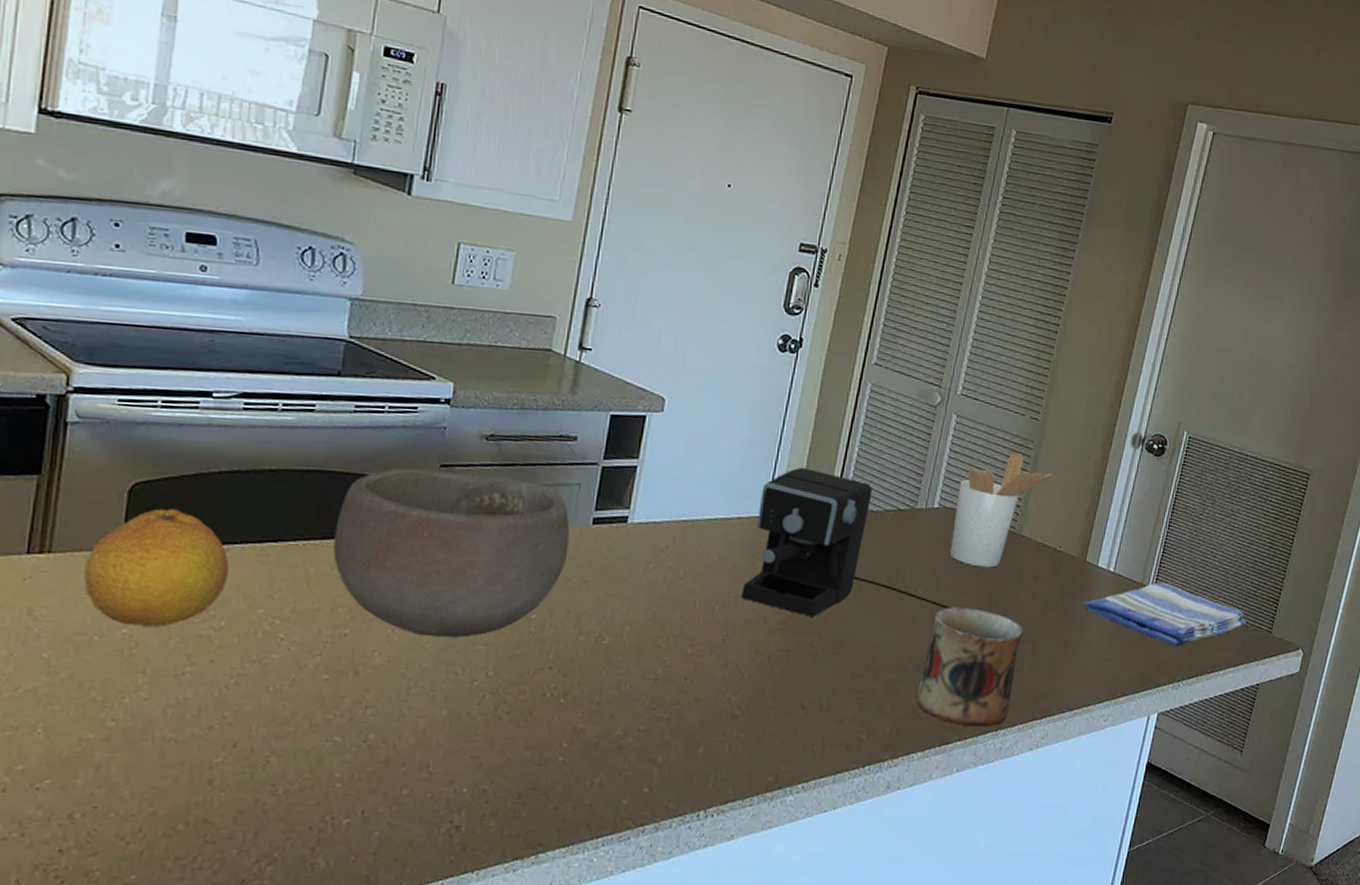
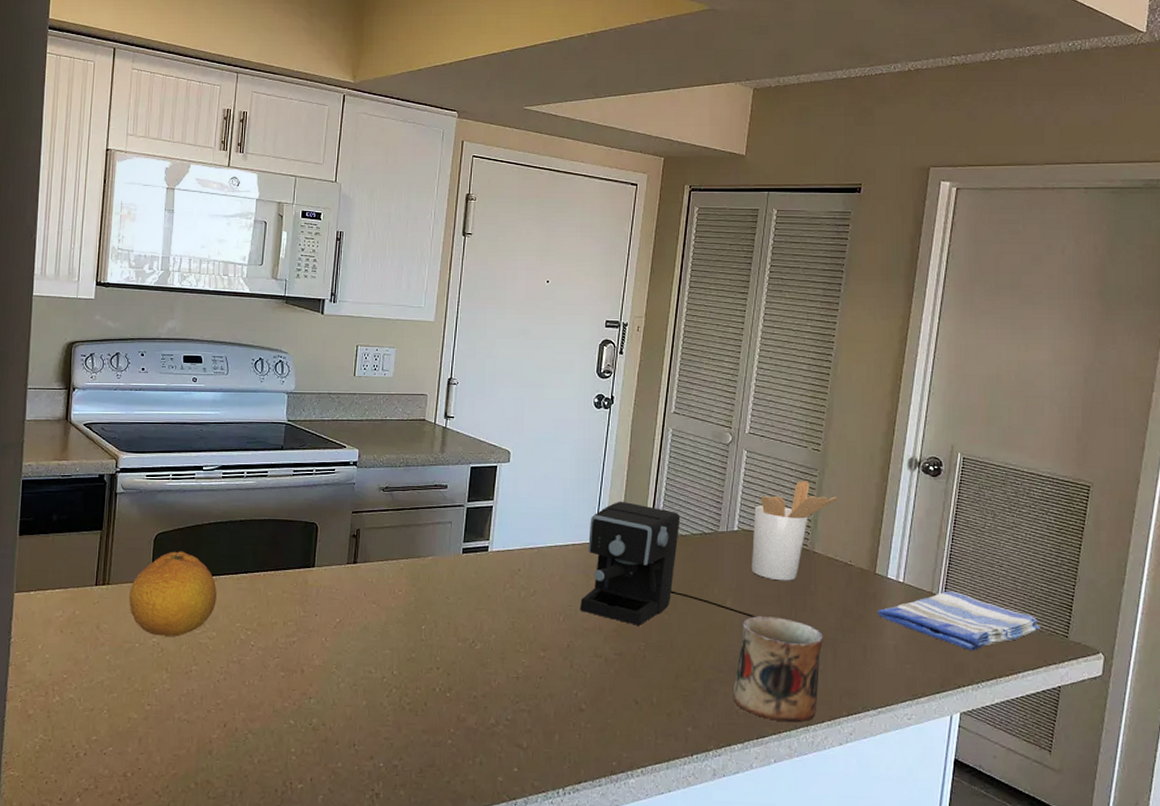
bowl: present [333,468,570,638] -> none [283,515,446,644]

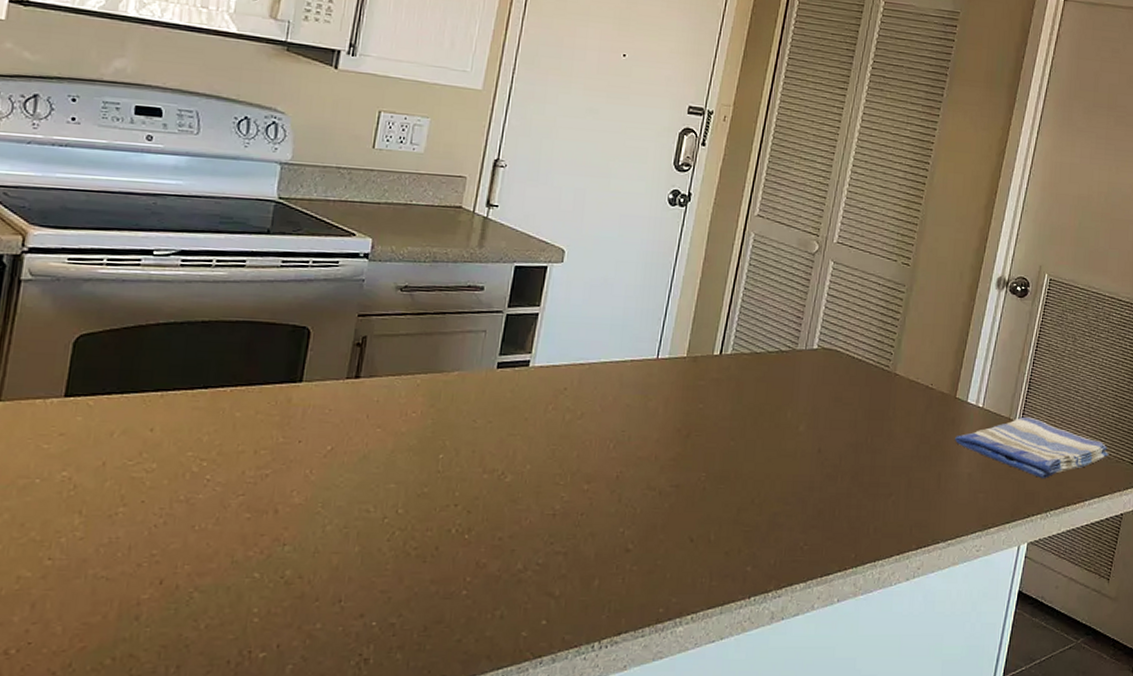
fruit: present [129,551,217,637] -> none [29,358,162,469]
coffee maker: present [580,501,757,626] -> none [634,312,831,454]
mug: present [734,615,823,723] -> none [799,442,898,558]
utensil holder: present [751,481,838,581] -> none [828,296,924,405]

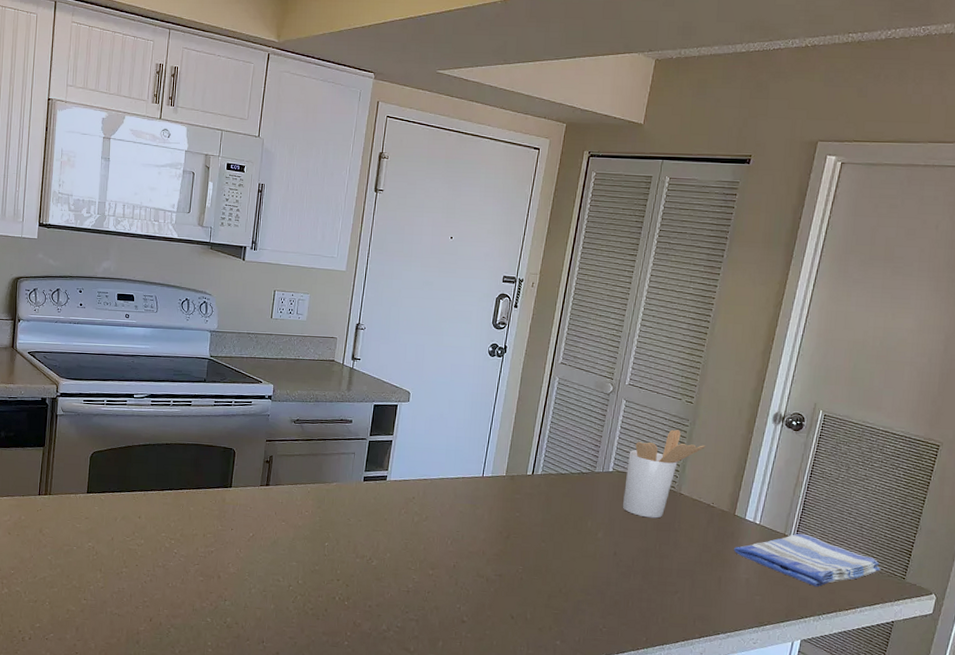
utensil holder: none [828,296,924,405] -> present [622,429,706,519]

